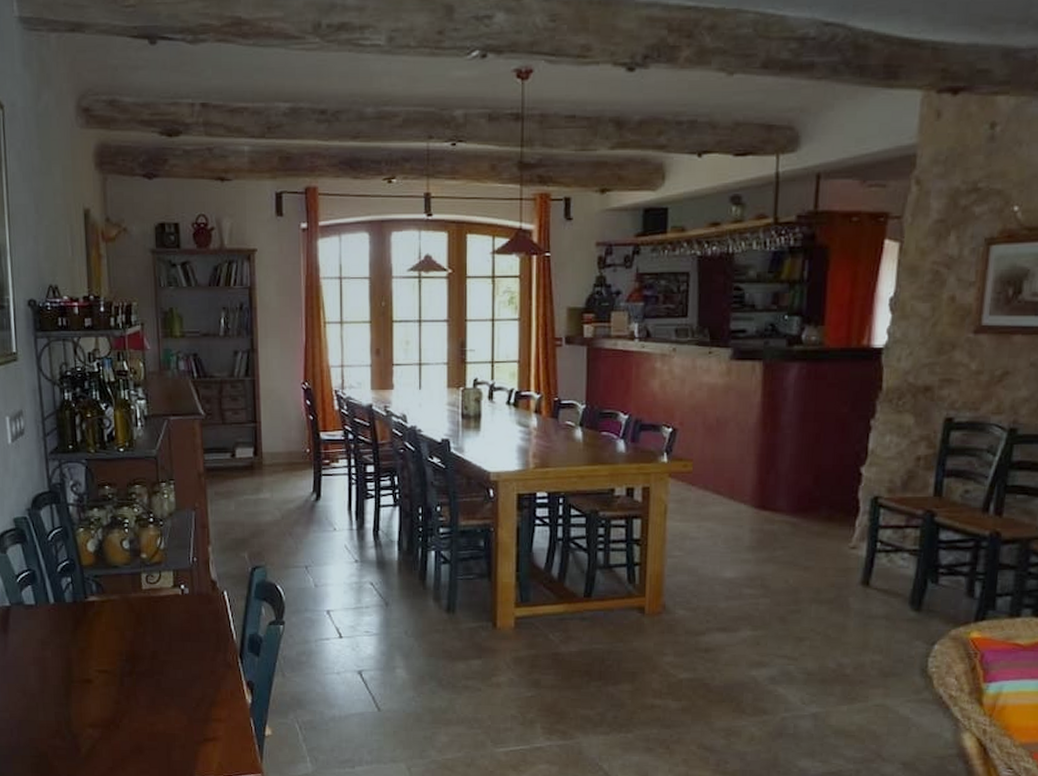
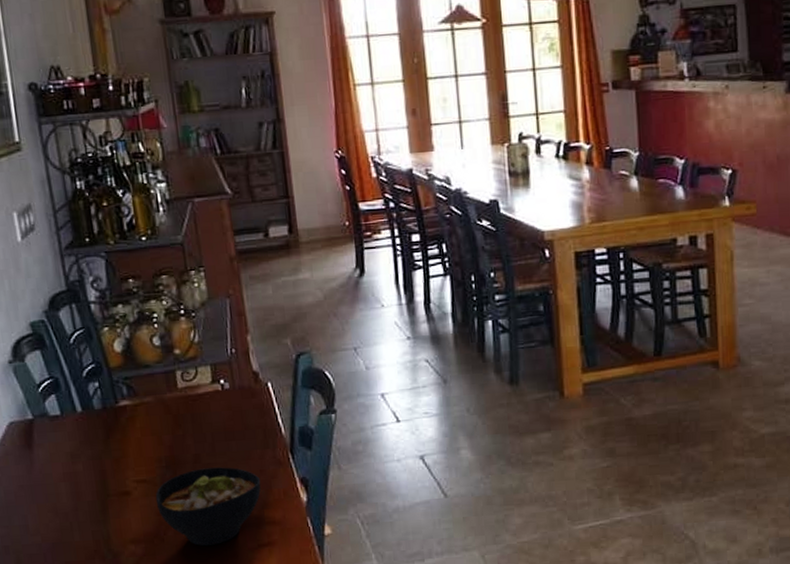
bowl: none [114,664,211,735] -> present [155,467,261,546]

